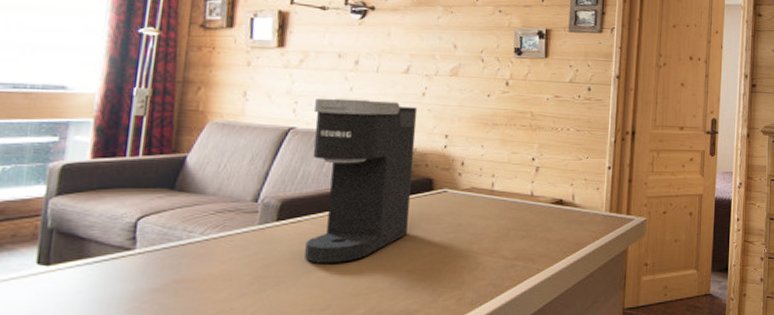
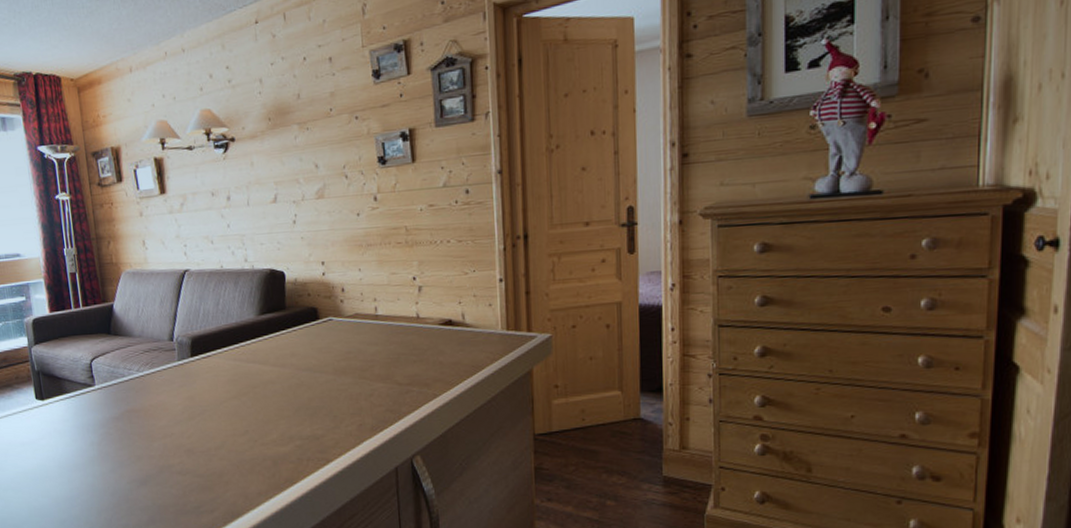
coffee maker: present [305,98,418,263] -> none [201,234,303,394]

